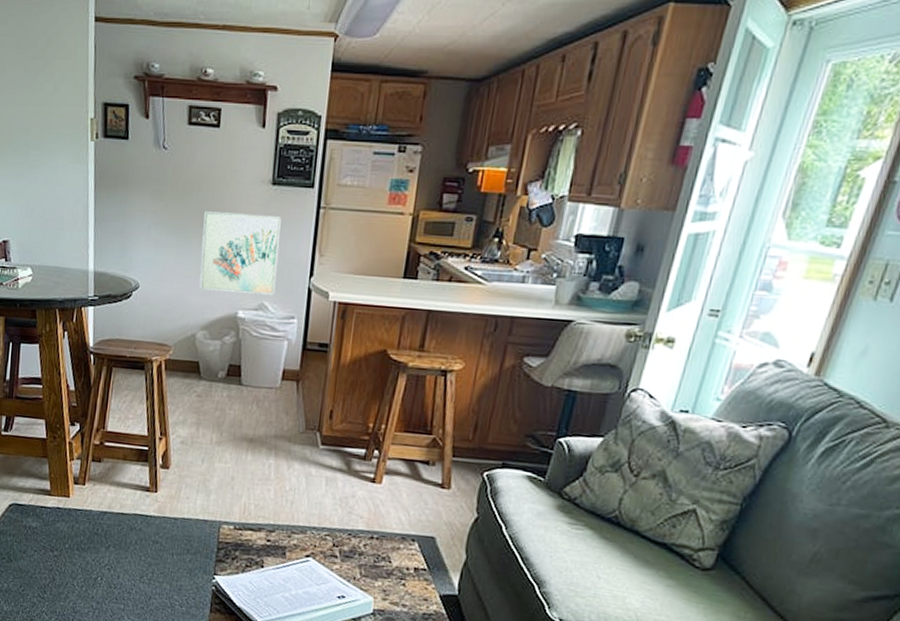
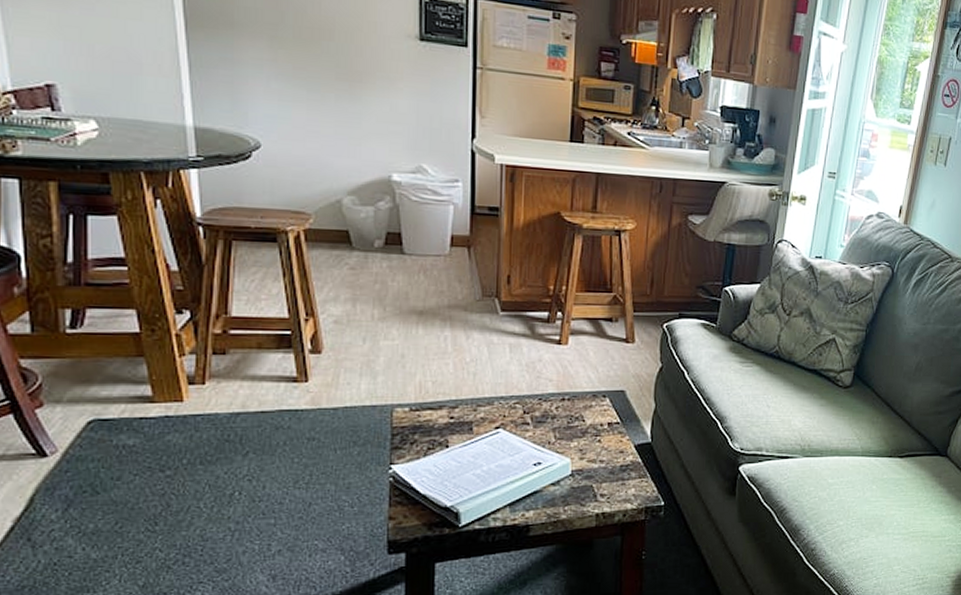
wall art: present [199,211,281,296] -> none [340,64,435,158]

